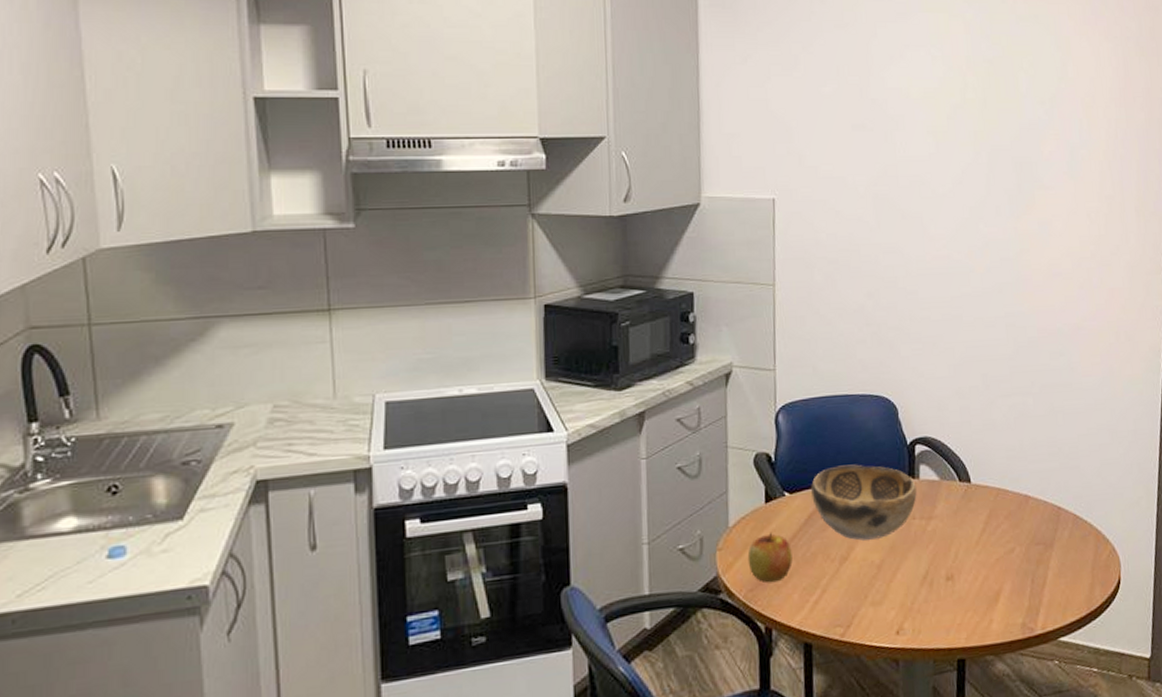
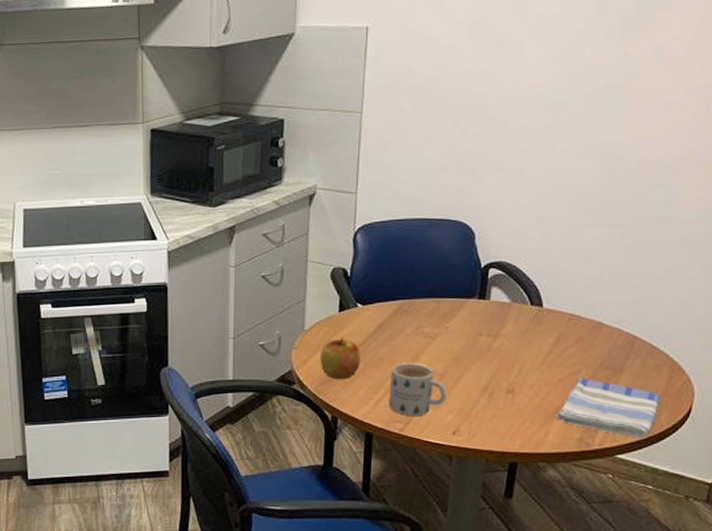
decorative bowl: present [811,464,917,541] -> none [383,283,486,351]
mug: none [825,555,886,618] -> present [388,363,446,417]
dish towel: none [995,555,1091,617] -> present [554,377,660,438]

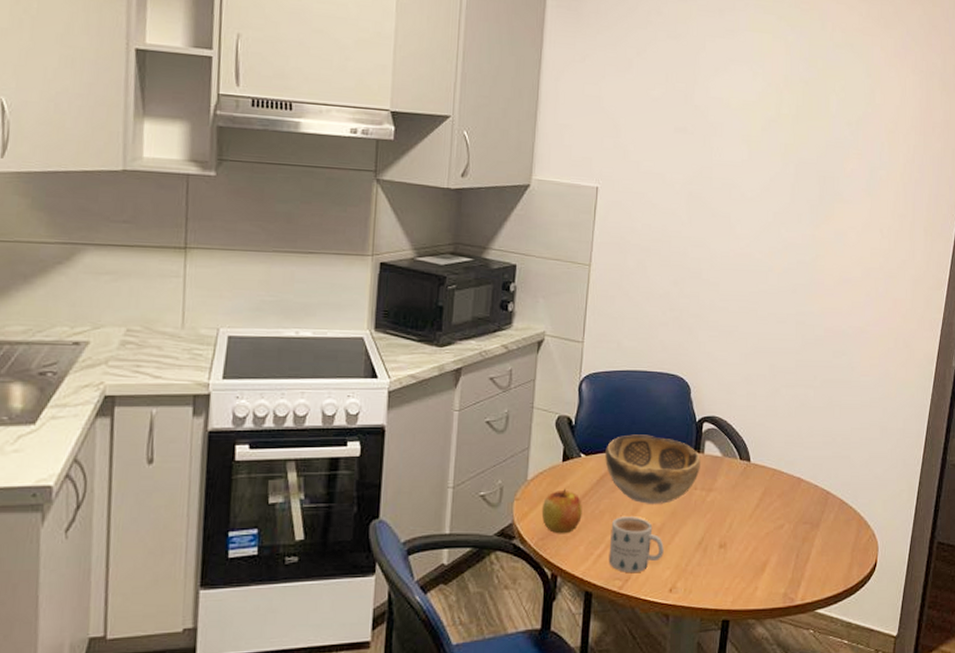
decorative bowl: none [383,283,486,351] -> present [605,434,701,504]
dish towel: present [554,377,660,438] -> none [762,531,851,592]

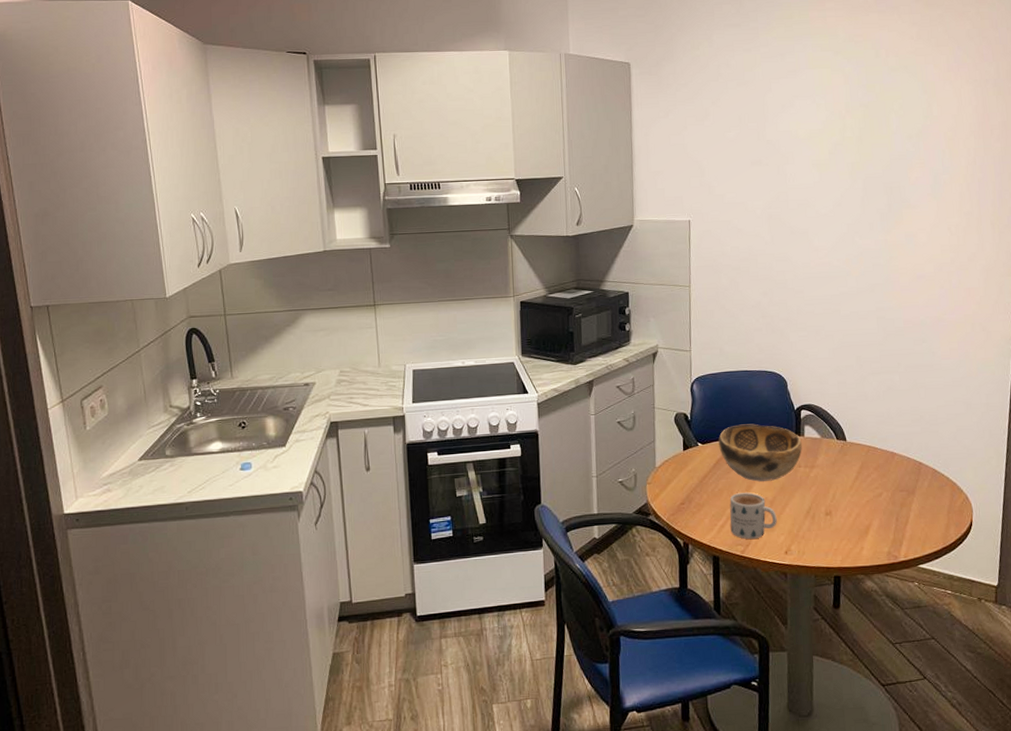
apple: present [541,488,582,534] -> none [670,472,704,510]

